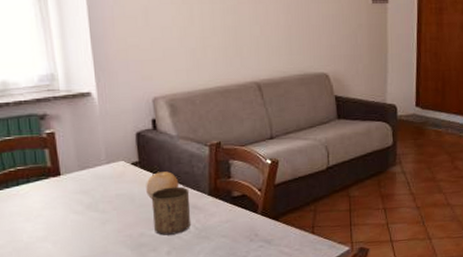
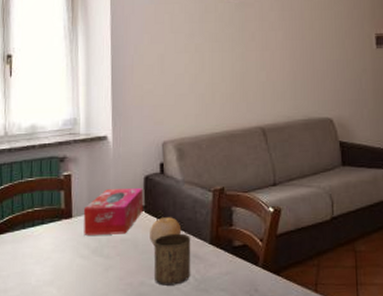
tissue box: none [72,144,138,192] -> present [83,188,144,235]

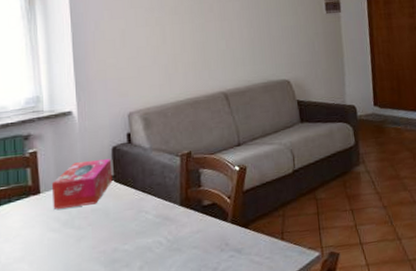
fruit: present [150,217,182,245] -> none [120,184,152,212]
cup: present [154,233,191,286] -> none [125,198,162,250]

